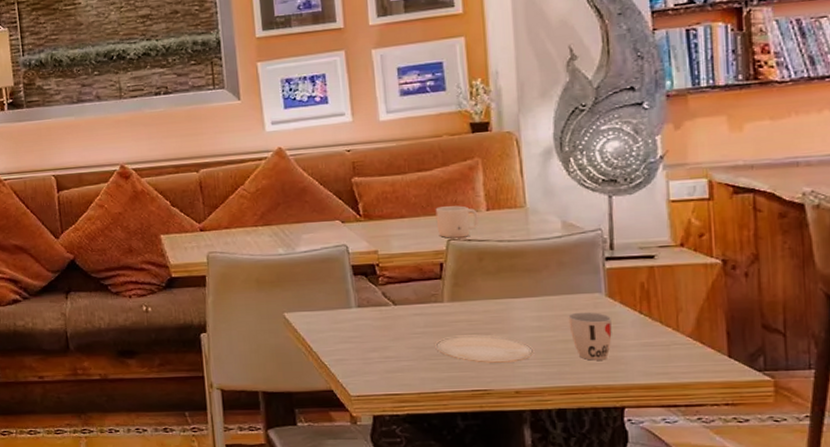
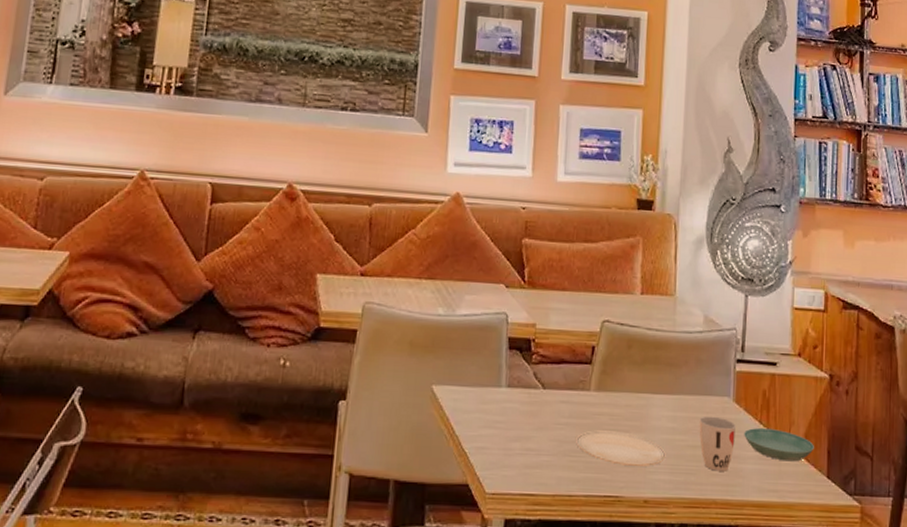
mug: present [435,205,480,238] -> none [594,284,634,321]
saucer: none [622,317,709,346] -> present [744,428,814,462]

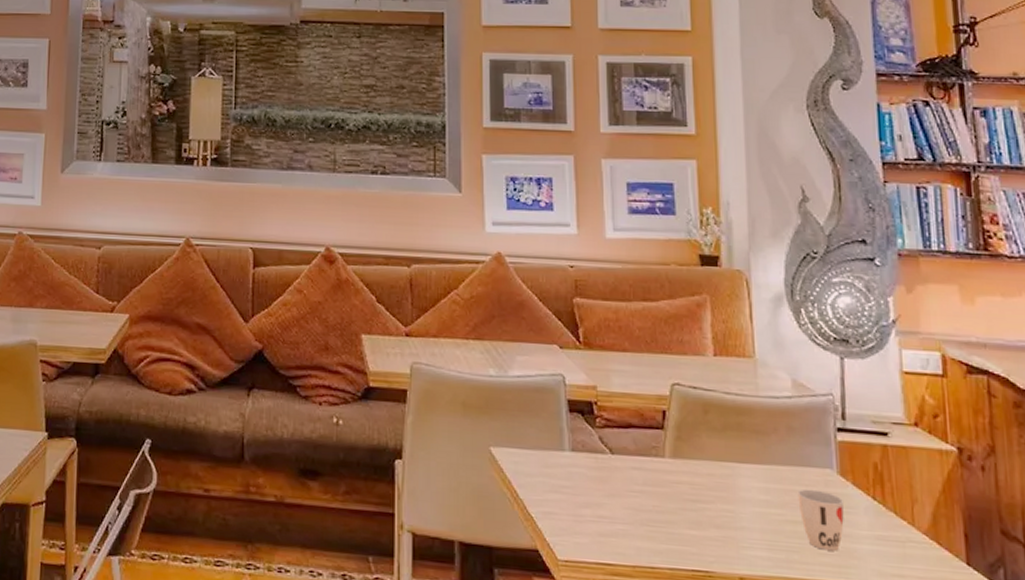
plate: present [575,430,666,466] -> none [652,499,761,541]
saucer: present [744,428,814,462] -> none [854,504,946,544]

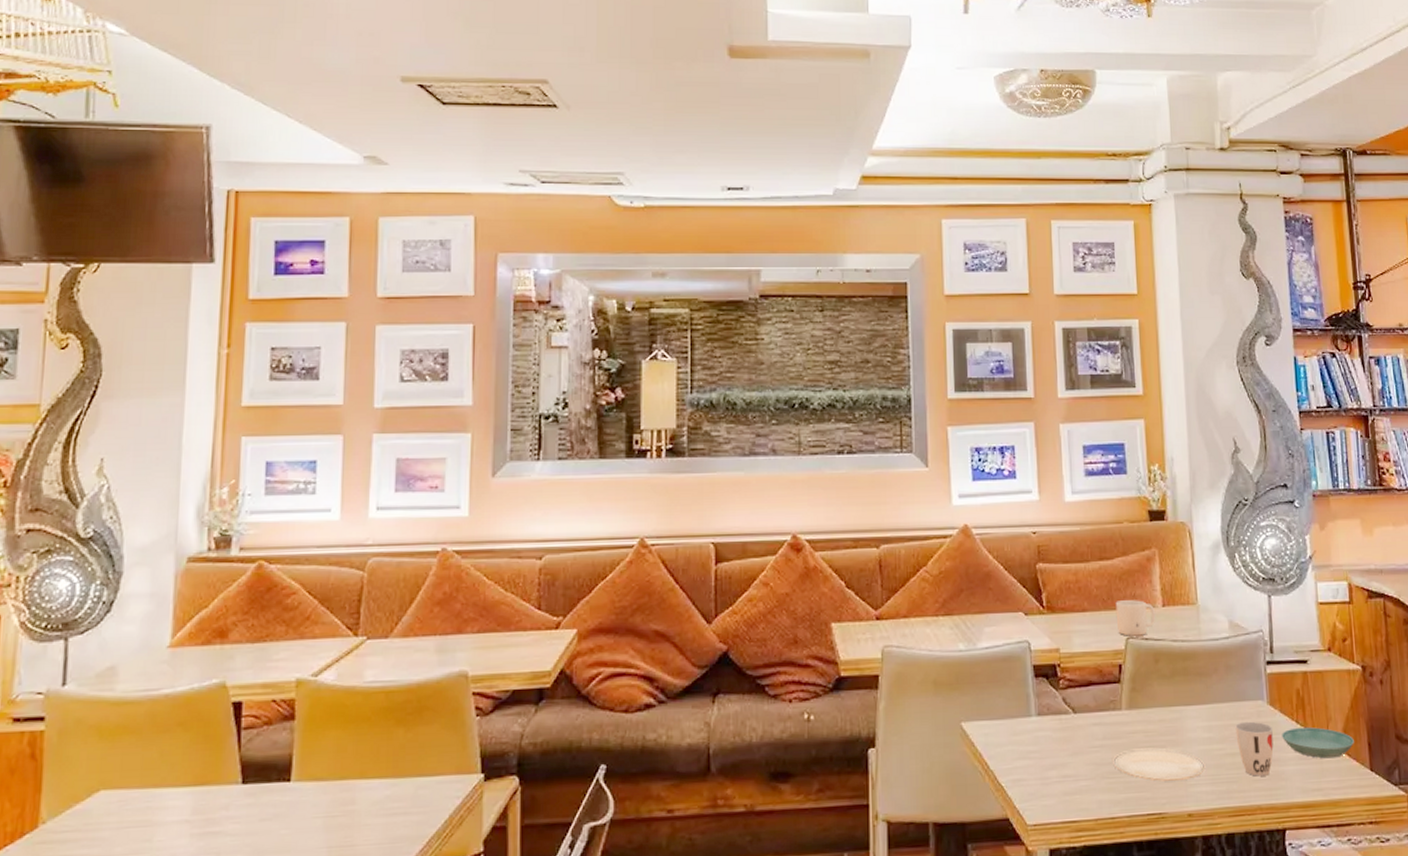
plate: none [652,499,761,541] -> present [1112,747,1206,782]
mug: none [660,344,706,384] -> present [1115,600,1156,636]
saucer: none [854,504,946,544] -> present [1282,727,1354,759]

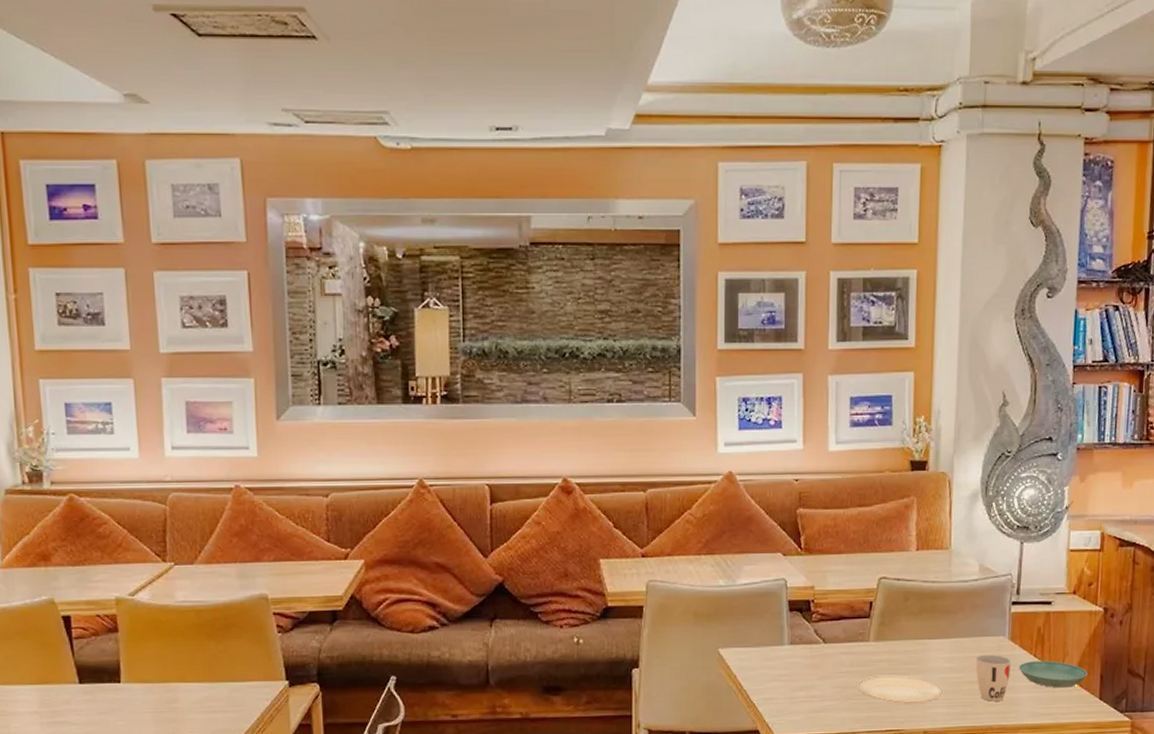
mug: present [1115,600,1156,636] -> none [870,544,910,577]

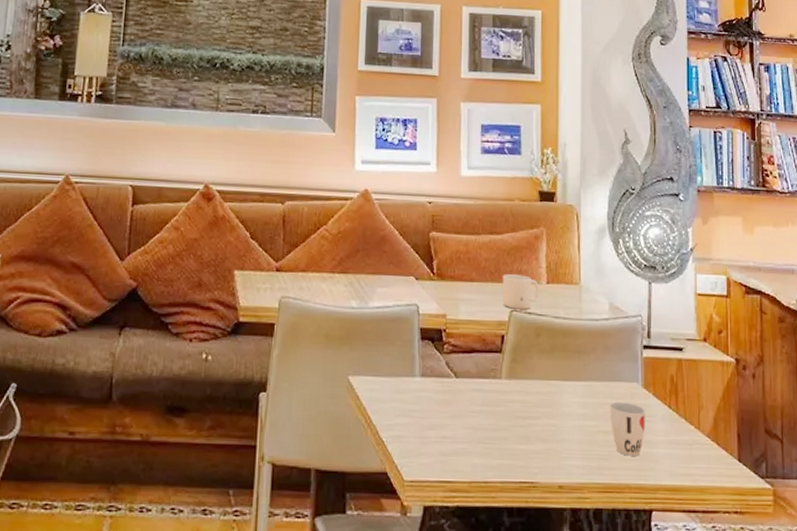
plate: present [856,674,944,703] -> none [489,417,578,452]
mug: none [870,544,910,577] -> present [502,274,540,310]
saucer: present [1019,661,1087,688] -> none [654,413,724,446]

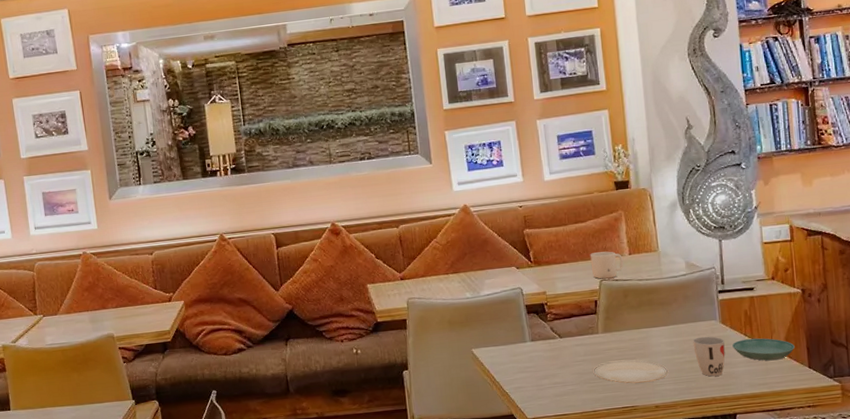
plate: none [489,417,578,452] -> present [592,359,669,384]
saucer: none [654,413,724,446] -> present [732,338,795,361]

